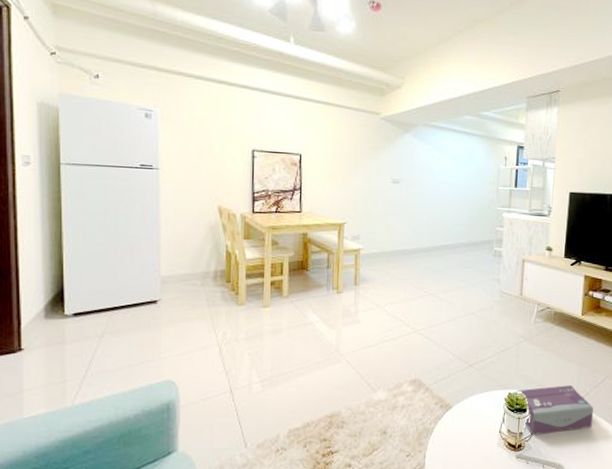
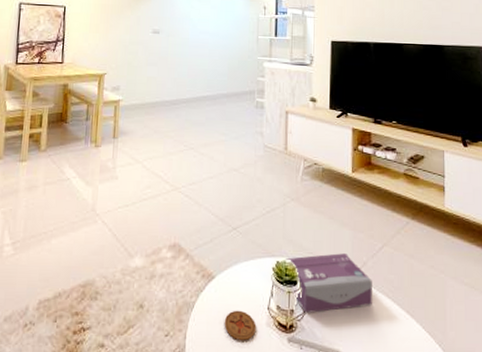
coaster: none [459,434,489,459] -> present [224,310,257,341]

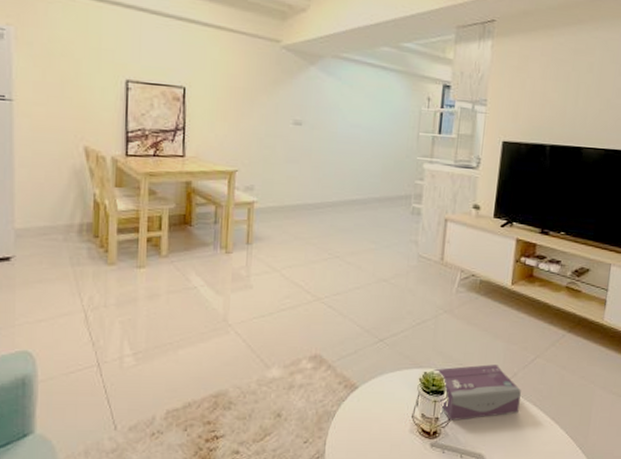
coaster: present [224,310,257,341] -> none [365,418,400,447]

